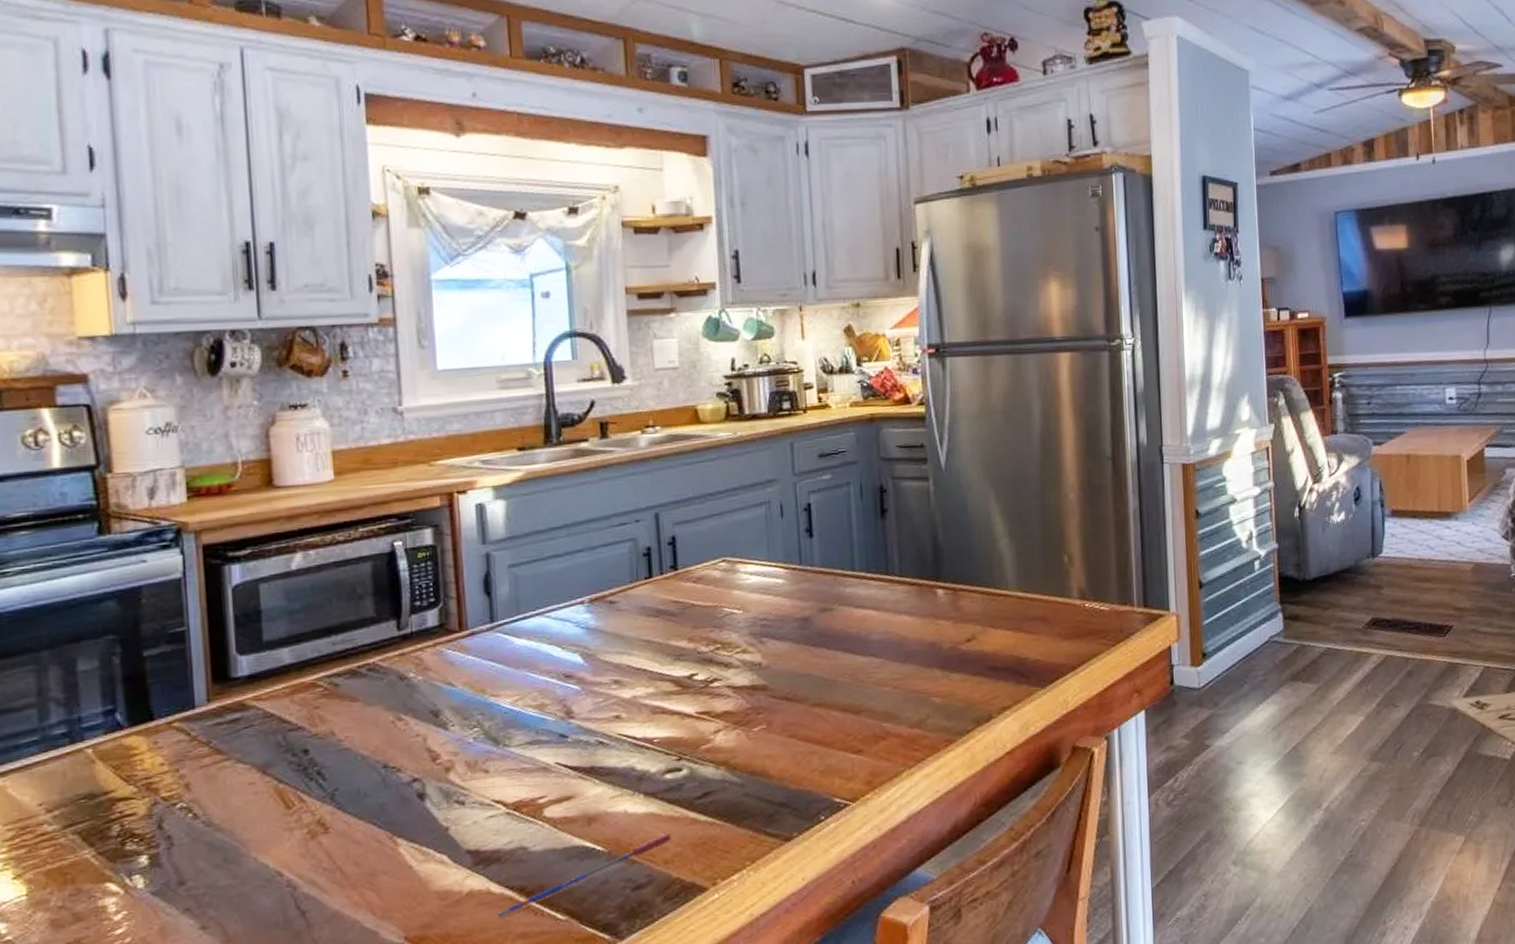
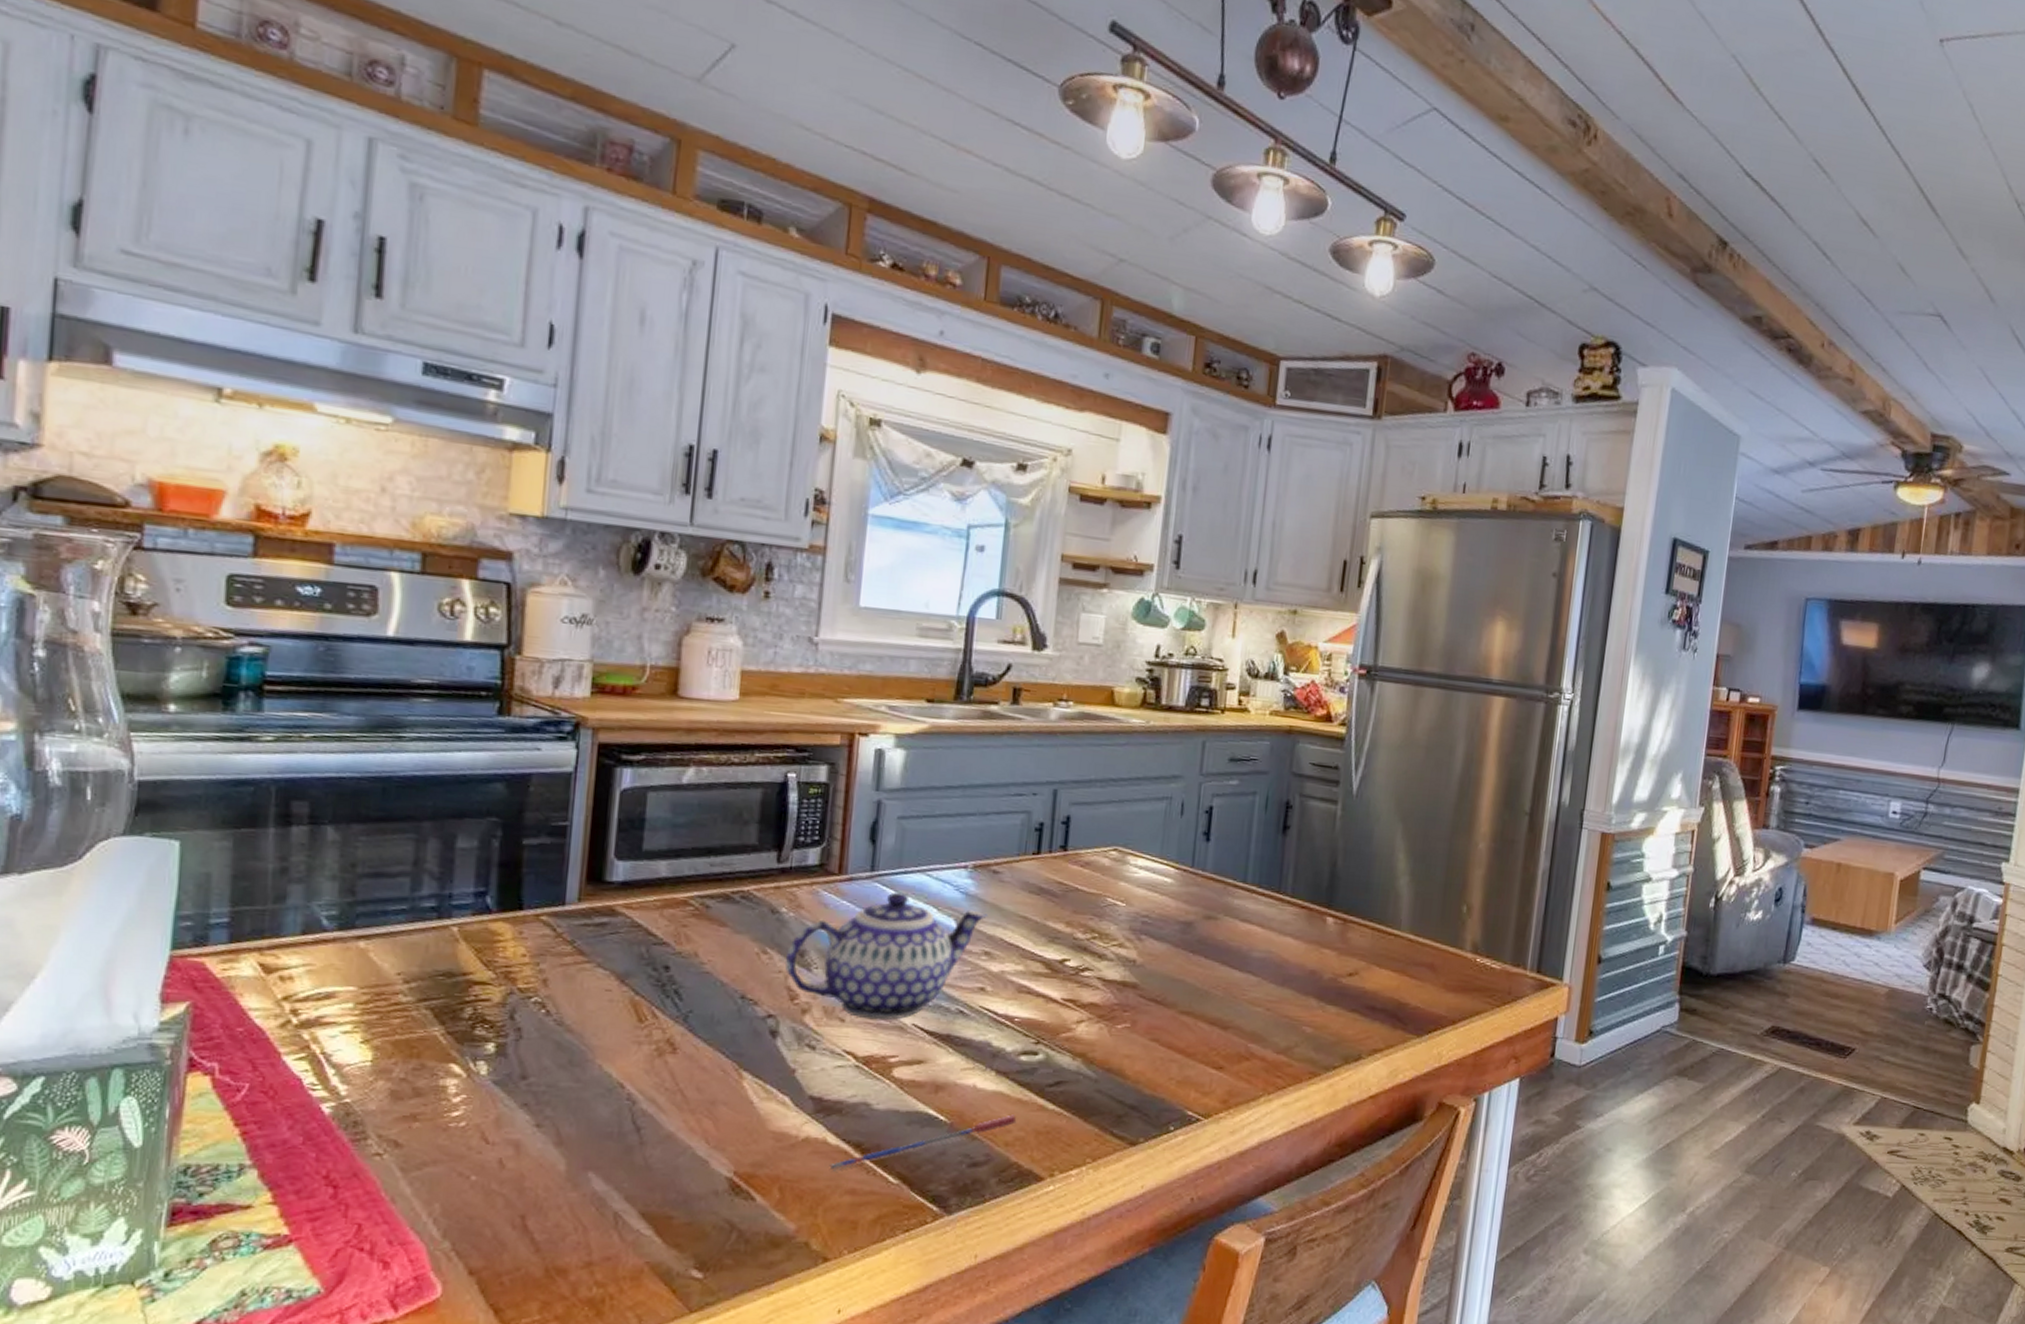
teapot: none [421,637,612,766] -> present [784,892,988,1020]

